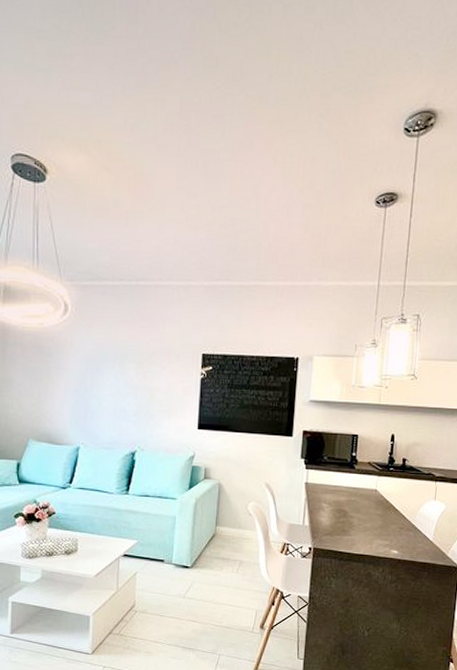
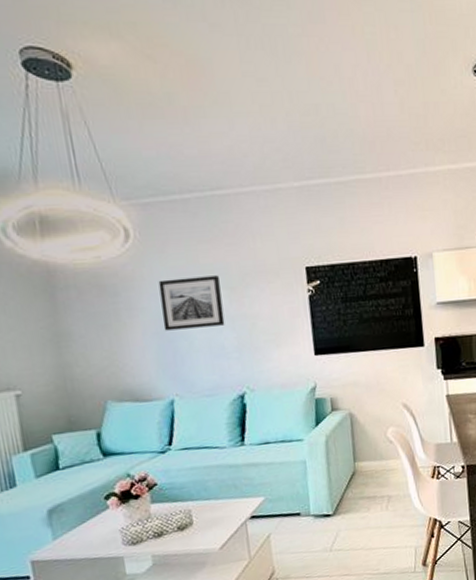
wall art: none [81,348,131,393] -> present [158,275,225,331]

